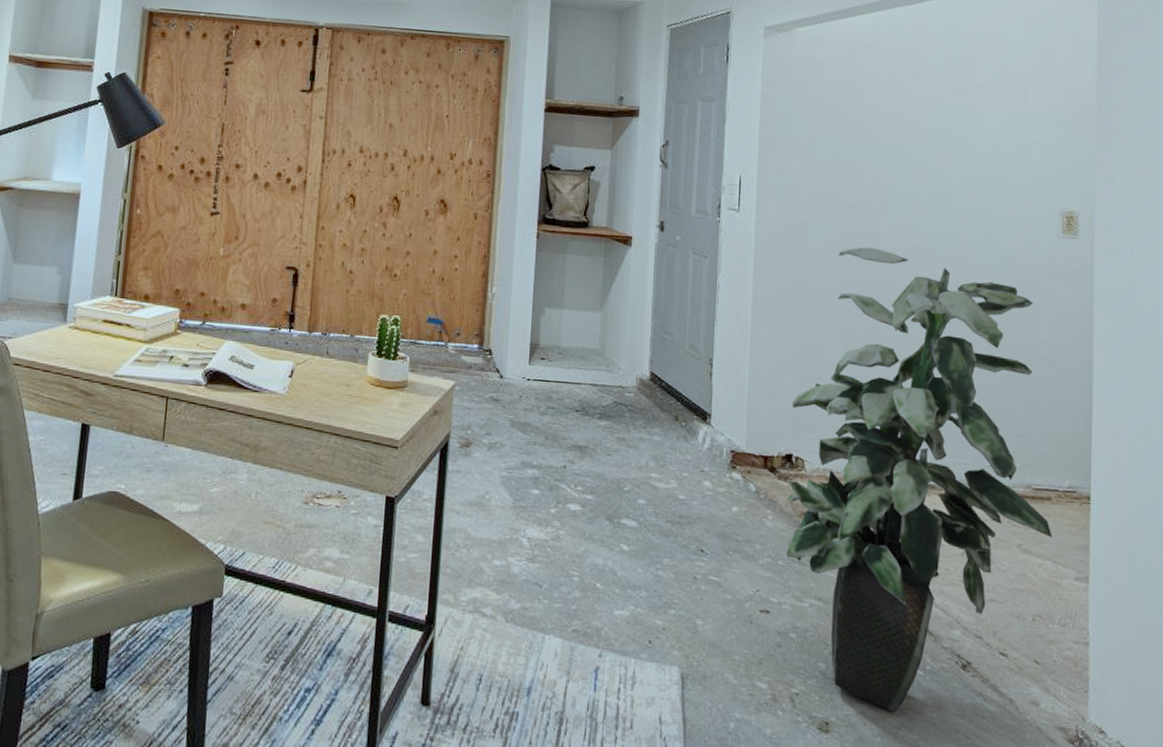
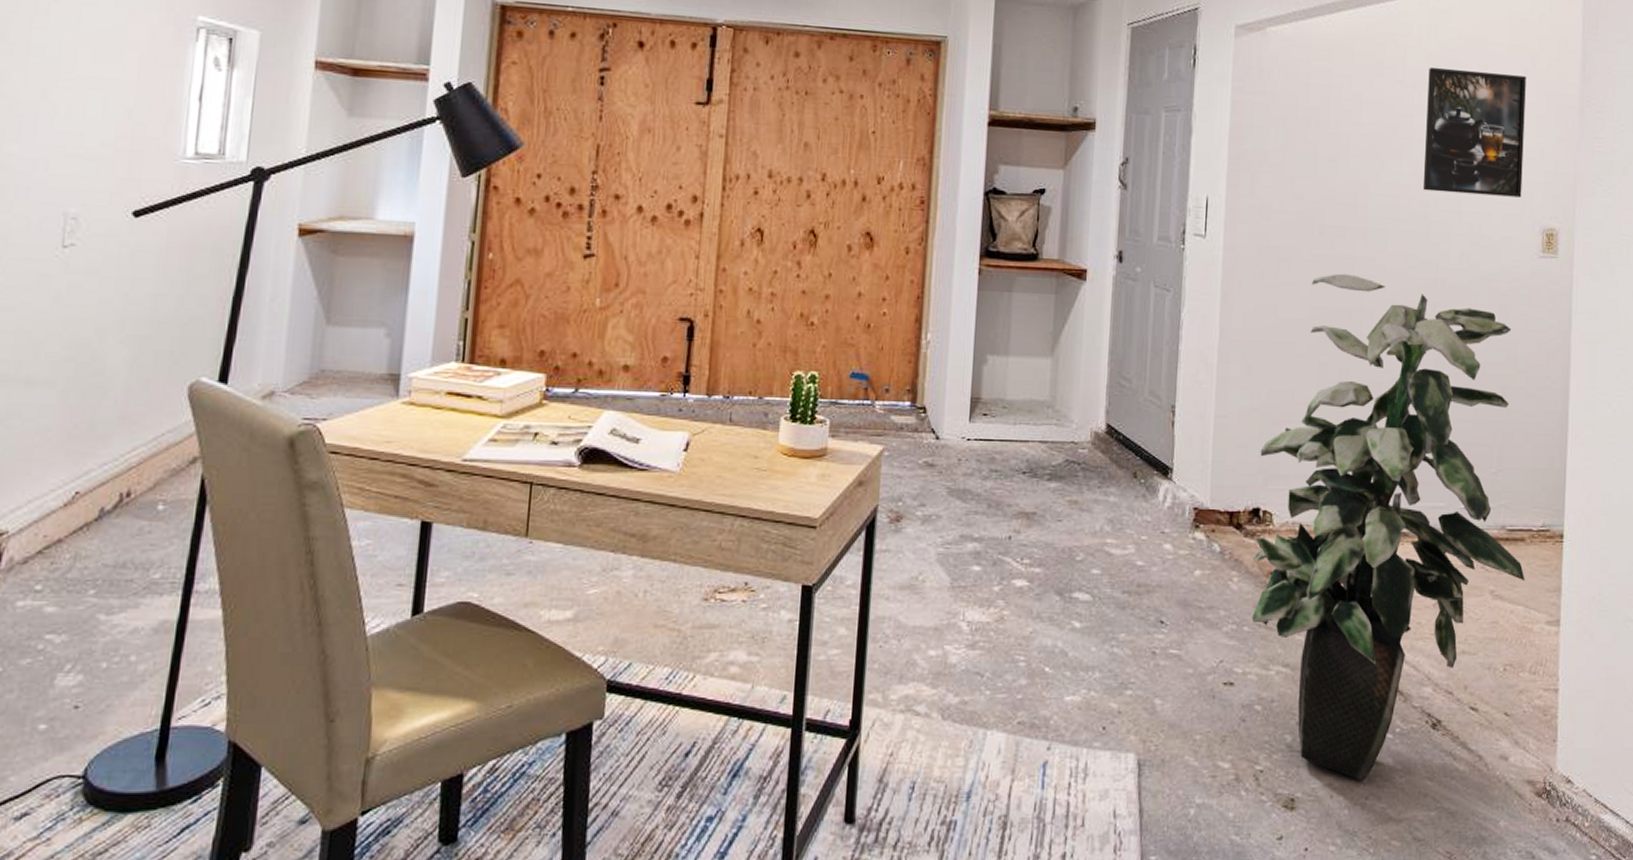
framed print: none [943,63,1043,183] -> present [1422,67,1526,198]

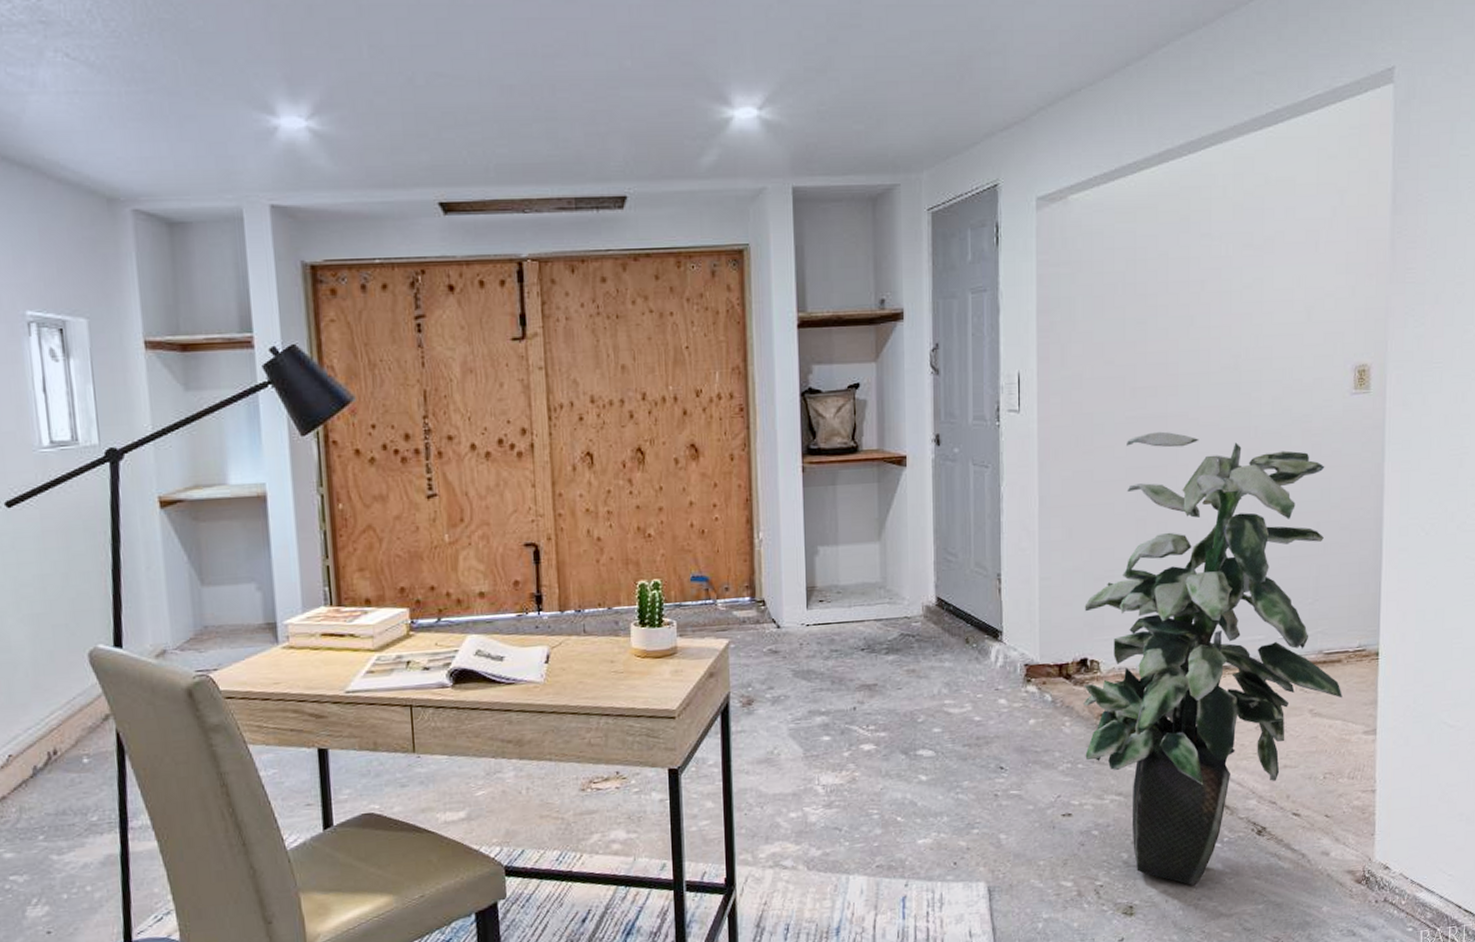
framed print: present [1422,67,1526,198] -> none [1233,214,1335,342]

